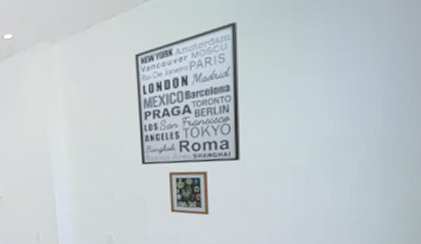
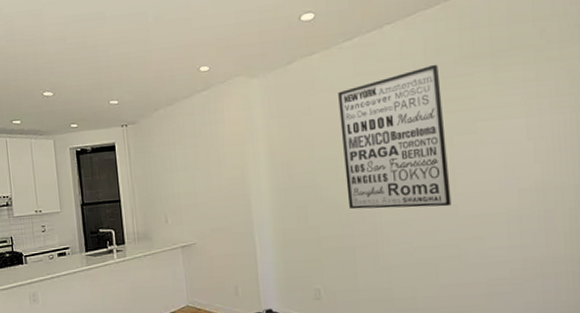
picture frame: present [168,170,209,215] -> none [378,216,423,265]

